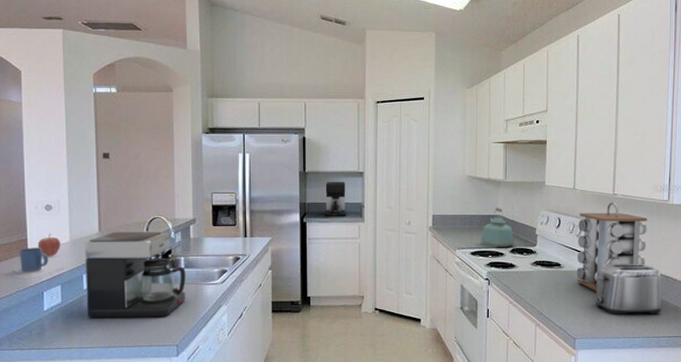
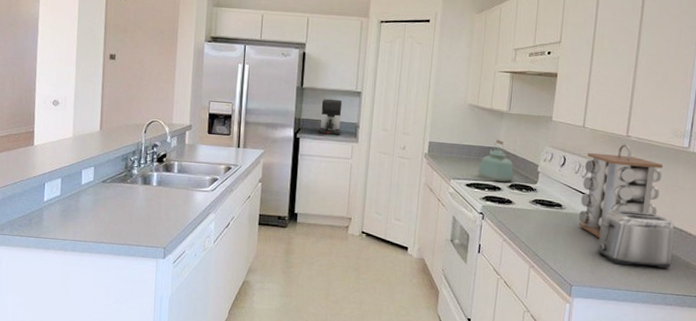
mug: present [19,247,49,274] -> none [25,139,52,165]
fruit: present [37,233,61,257] -> none [43,127,65,150]
coffee maker: present [85,231,186,318] -> none [83,131,178,218]

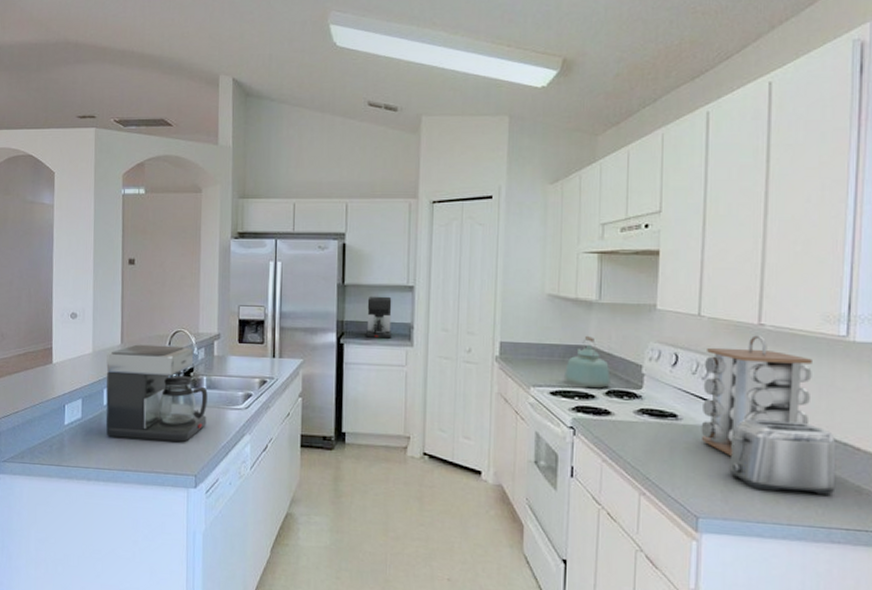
coffee maker: none [83,131,178,218] -> present [105,344,208,442]

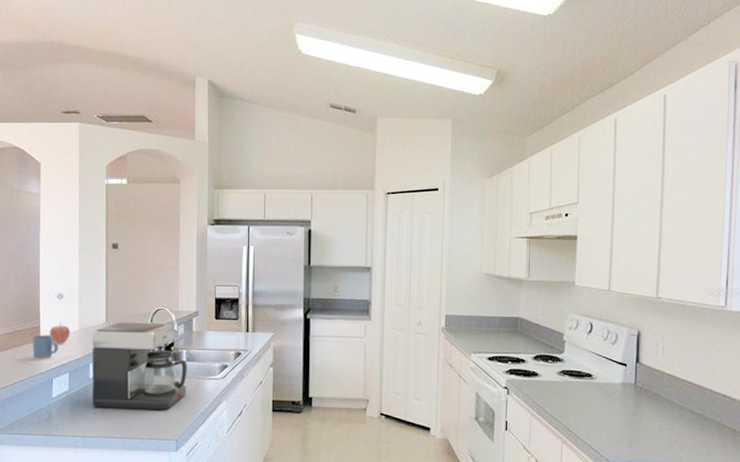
mug: none [44,357,72,385] -> present [32,335,59,360]
fruit: none [62,343,84,368] -> present [49,321,71,345]
coffee maker: present [366,296,392,339] -> none [330,276,352,314]
kettle: present [563,335,611,389] -> none [499,308,538,354]
spice rack: present [701,335,812,457] -> none [611,307,698,409]
toaster: present [728,419,836,495] -> none [632,377,717,438]

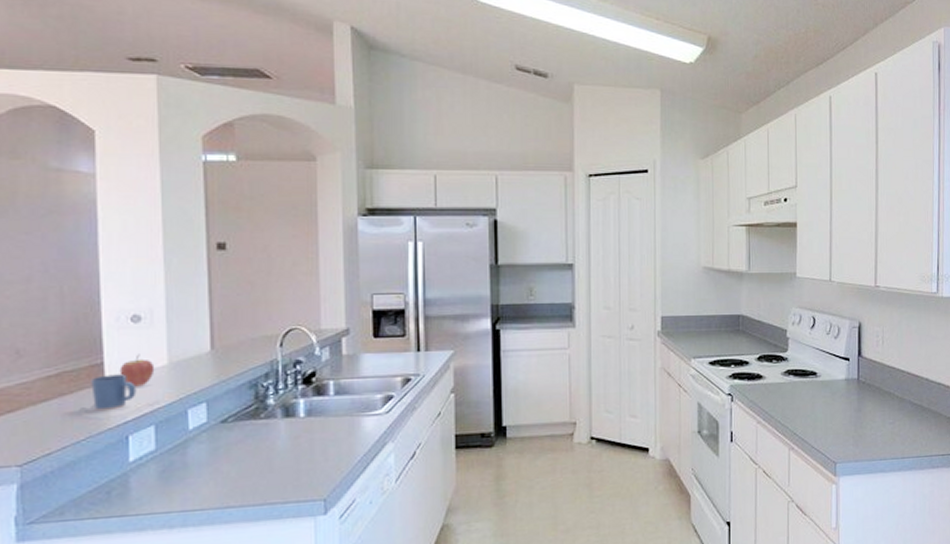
coffee maker: present [91,322,187,410] -> none [190,347,337,469]

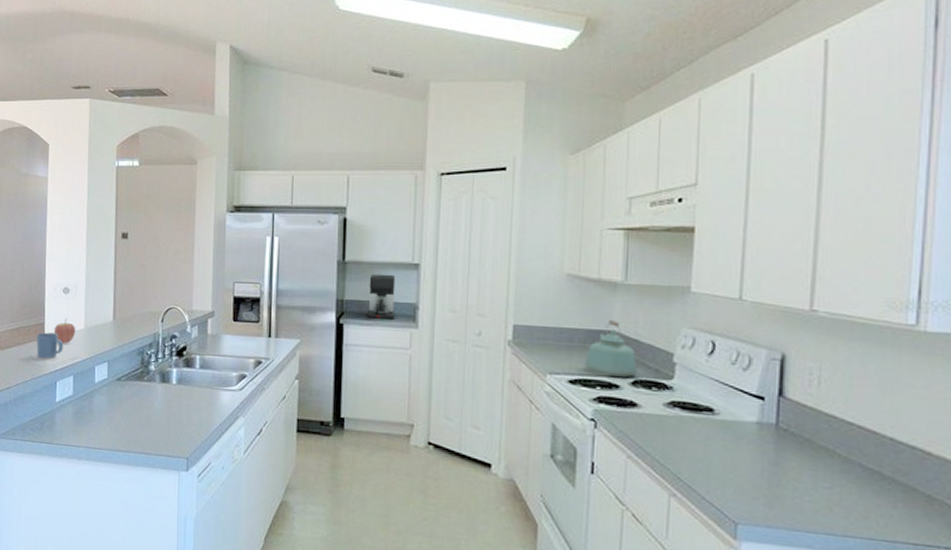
coffee maker: none [524,276,551,322] -> present [368,273,396,320]
kettle: none [720,305,761,355] -> present [584,319,637,378]

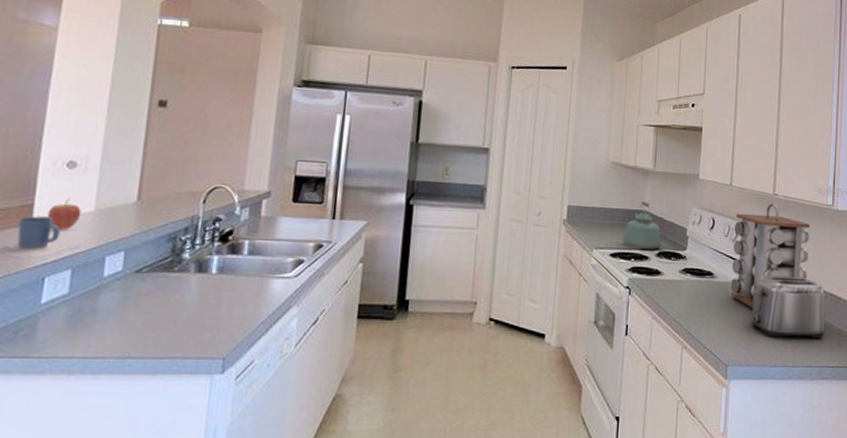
coffee maker: present [368,273,396,320] -> none [438,156,467,201]
spice rack: none [741,322,874,457] -> present [730,203,810,309]
toaster: none [772,415,902,505] -> present [750,275,826,339]

